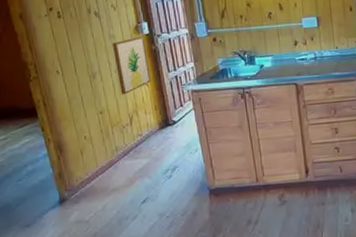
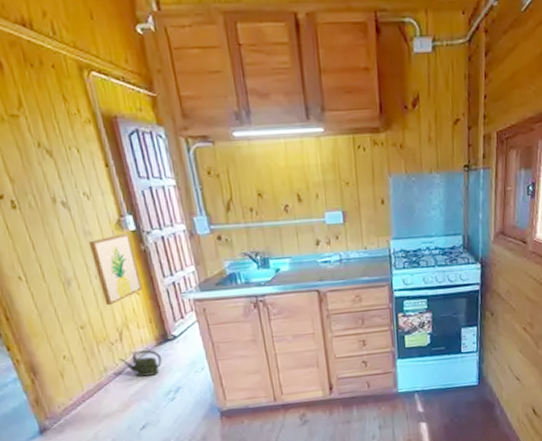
watering can: none [128,132,163,156] -> present [119,349,163,377]

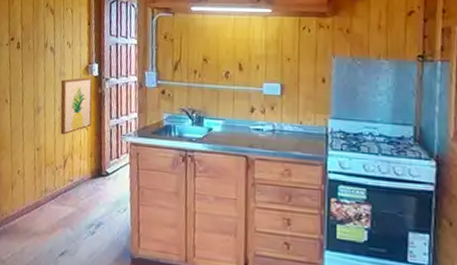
watering can: present [119,349,163,377] -> none [58,179,93,206]

